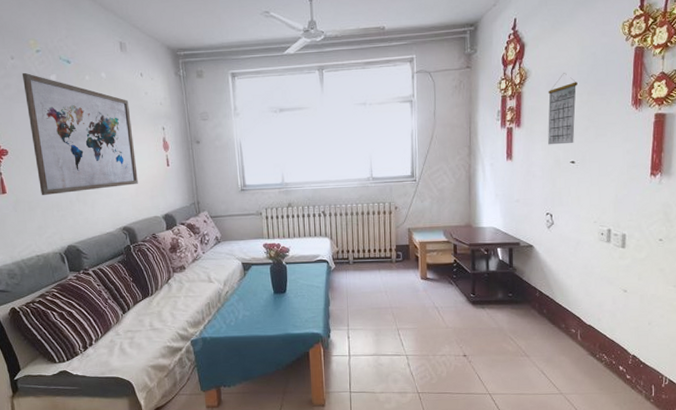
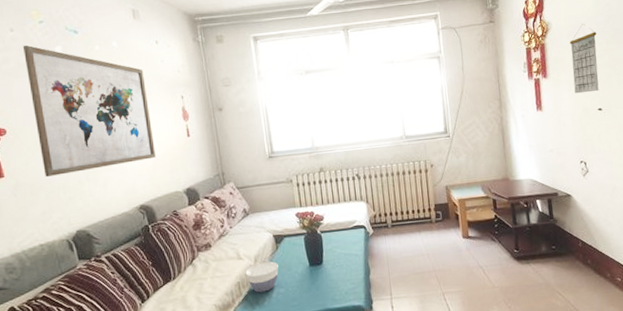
bowl: none [215,286,245,314] -> present [245,261,279,293]

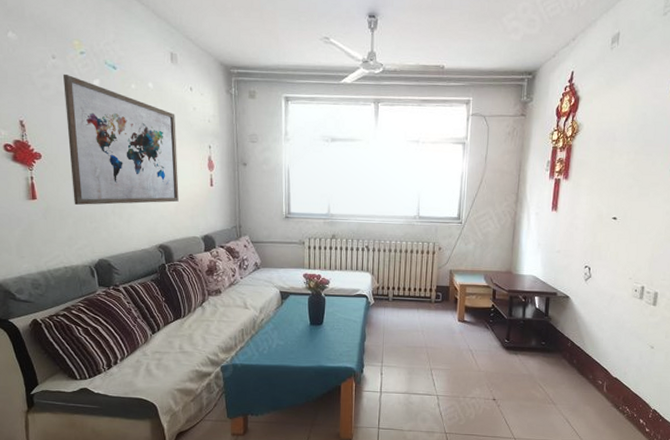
bowl: present [245,261,279,293] -> none [250,314,281,342]
calendar: present [569,24,599,94] -> none [593,130,626,200]

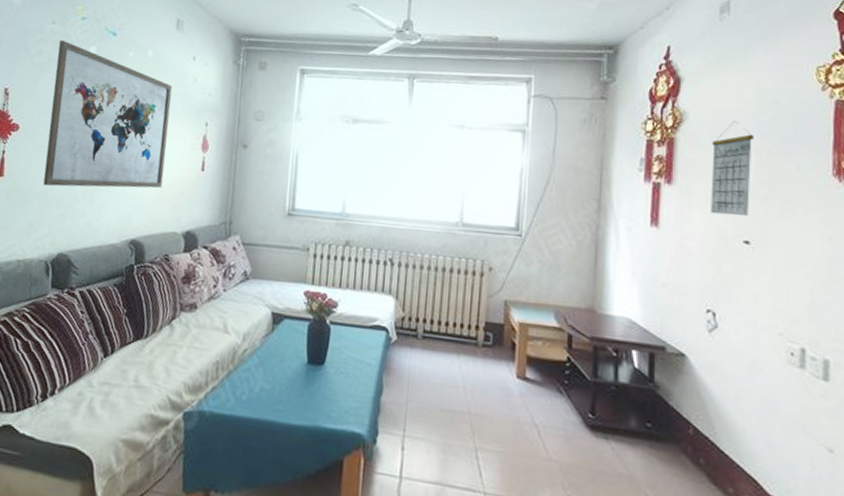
calendar: none [593,130,626,200] -> present [711,121,754,217]

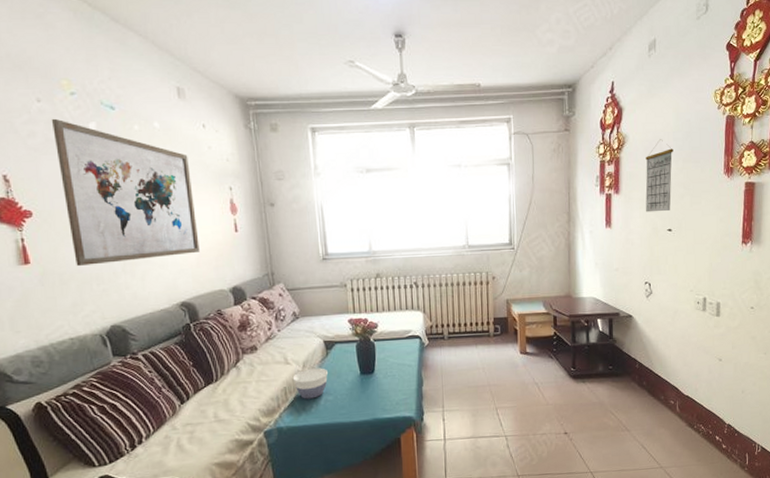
bowl: none [228,343,270,383] -> present [292,368,328,399]

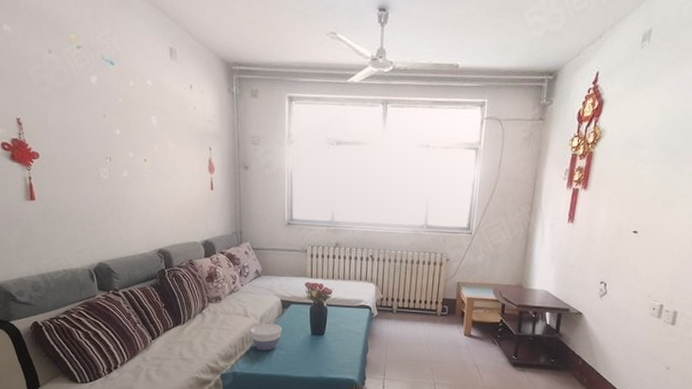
wall art: present [51,118,200,266] -> none [59,69,179,207]
calendar: present [645,139,673,212] -> none [613,137,653,213]

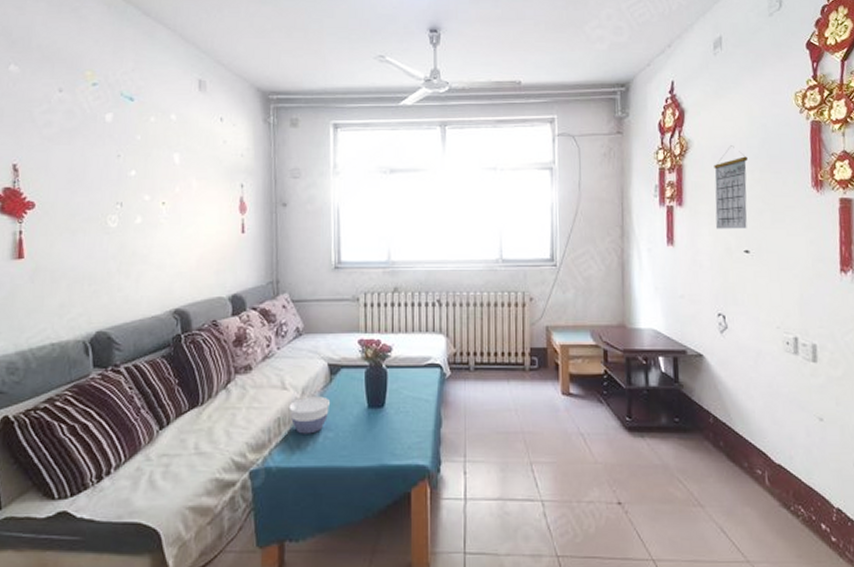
calendar: none [613,137,653,213] -> present [714,145,748,229]

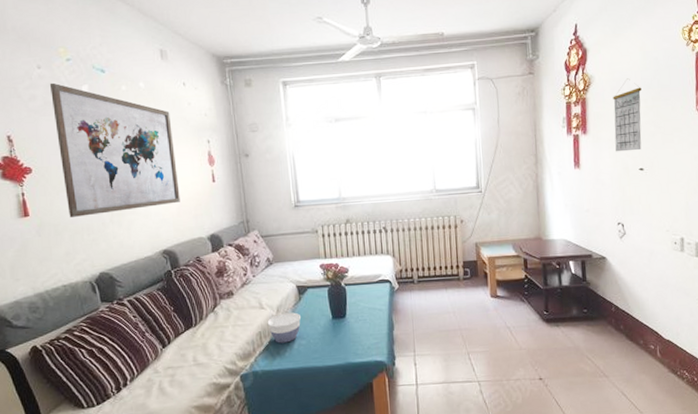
wall art: none [69,108,202,263] -> present [49,82,180,217]

